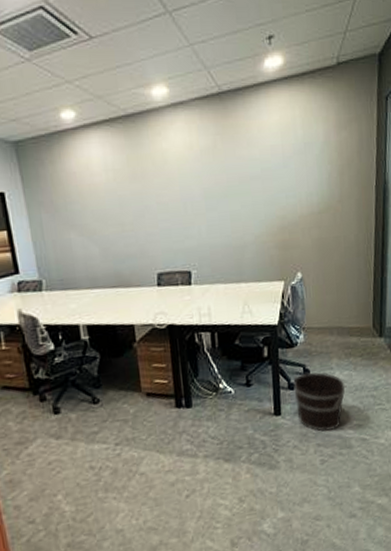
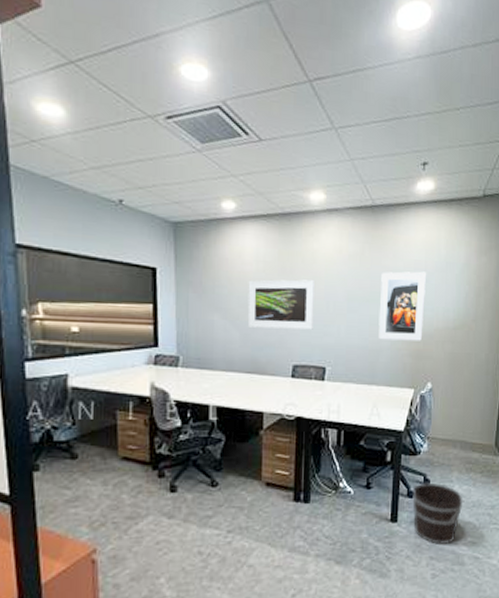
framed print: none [100,182,173,241] -> present [247,279,314,330]
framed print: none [237,156,287,235] -> present [378,271,427,341]

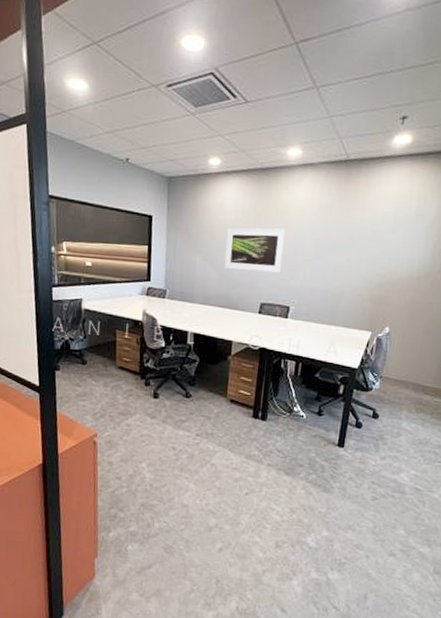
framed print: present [378,271,427,341] -> none [341,222,396,288]
bucket: present [412,482,465,545] -> none [359,416,412,473]

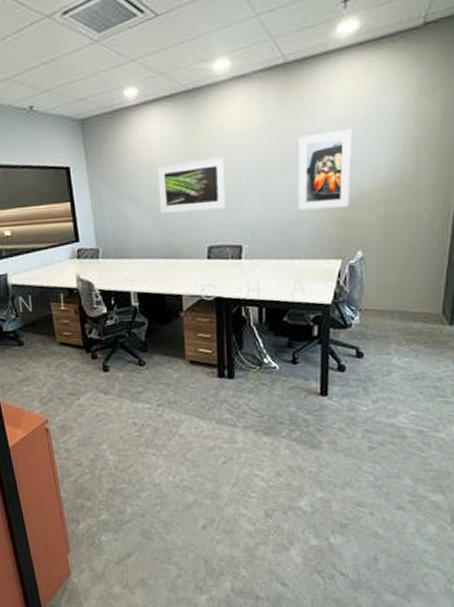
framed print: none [341,222,396,288] -> present [297,128,353,211]

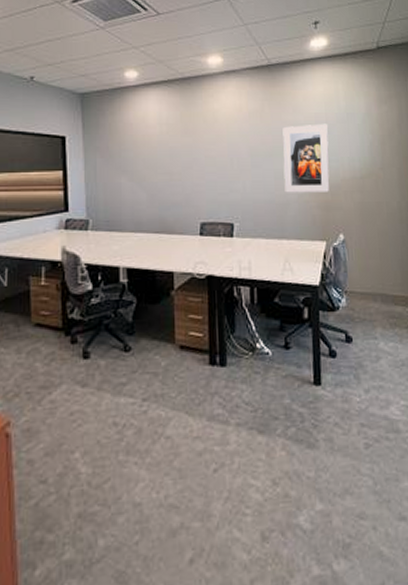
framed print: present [157,157,226,213] -> none [153,139,219,188]

